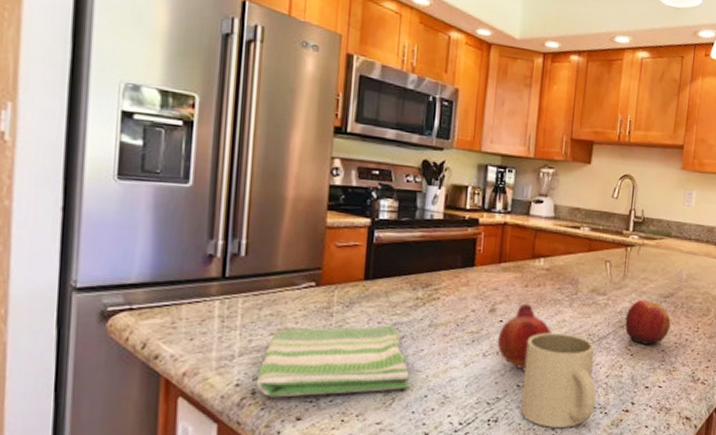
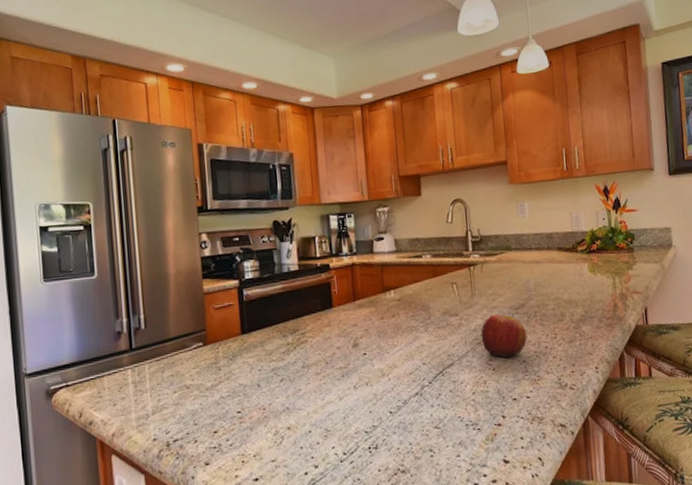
dish towel: present [255,325,410,398] -> none [168,371,295,448]
fruit: present [497,303,552,371] -> none [364,334,413,398]
mug: present [520,333,597,428] -> none [392,357,468,449]

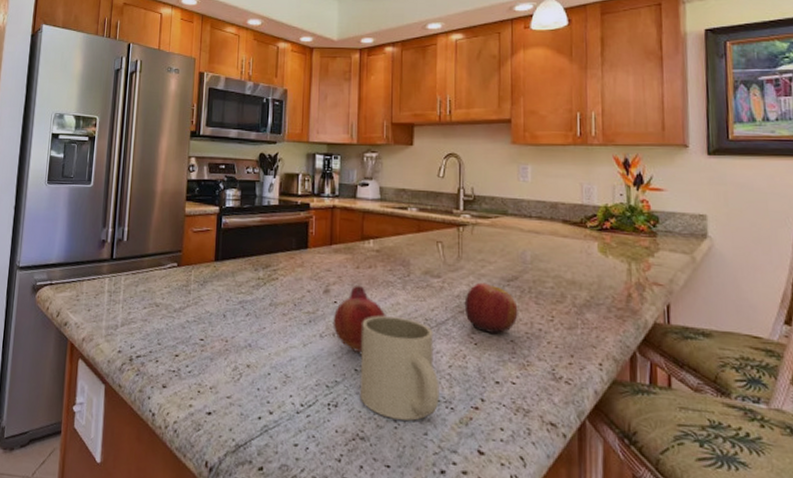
fruit: none [364,334,413,398] -> present [333,285,386,355]
mug: none [392,357,468,449] -> present [359,316,440,421]

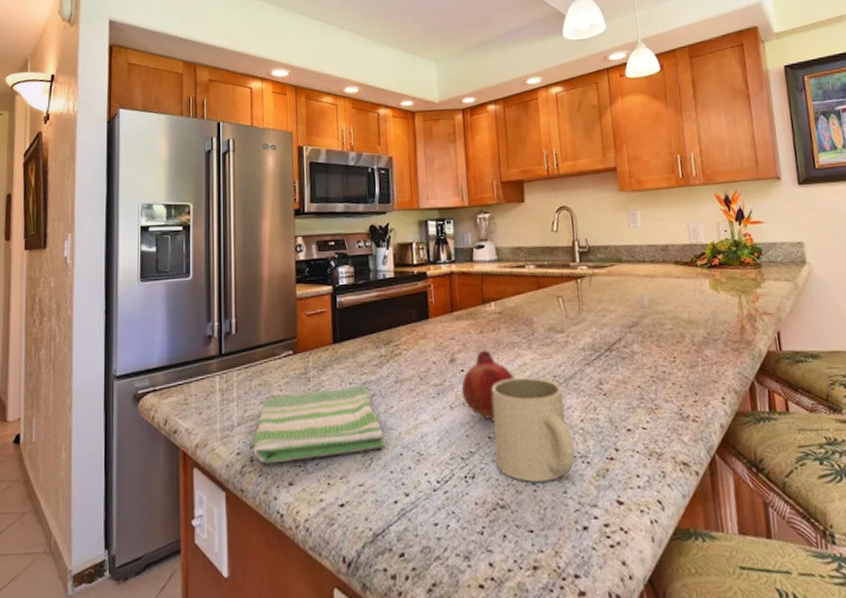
dish towel: none [132,303,255,366] -> present [253,384,385,464]
apple: present [464,282,518,335] -> none [589,332,642,383]

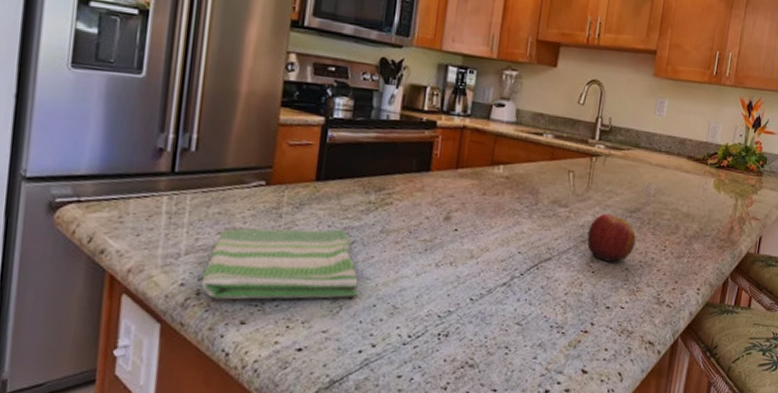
fruit: present [461,350,515,421] -> none [451,212,509,284]
mug: present [491,377,575,482] -> none [472,244,555,346]
apple: none [589,332,642,383] -> present [587,213,637,263]

